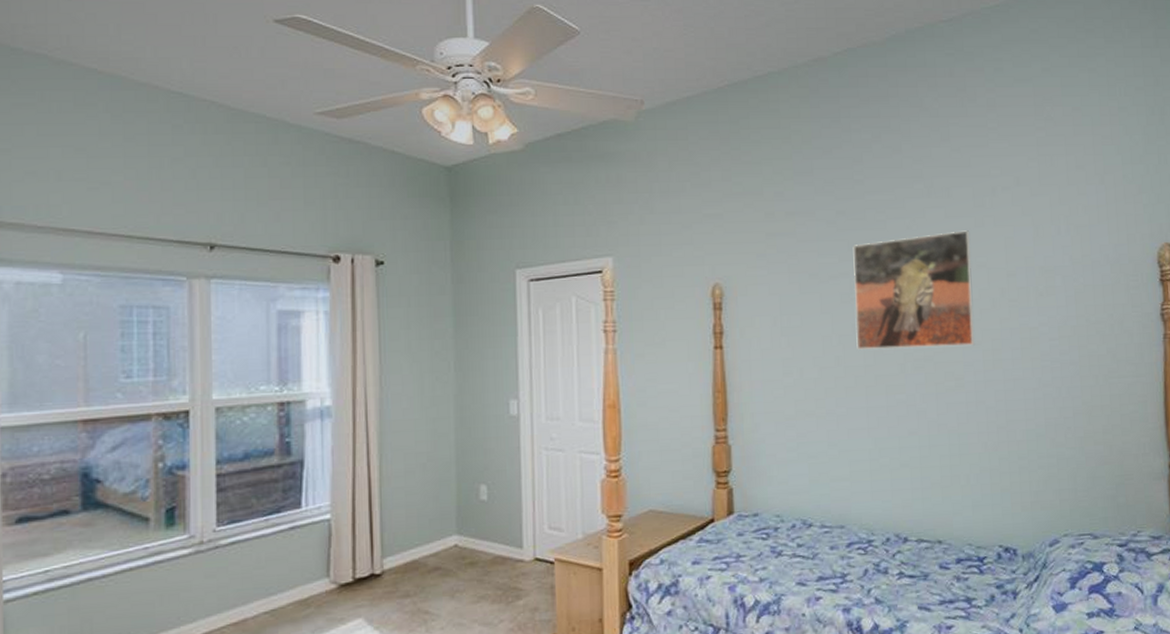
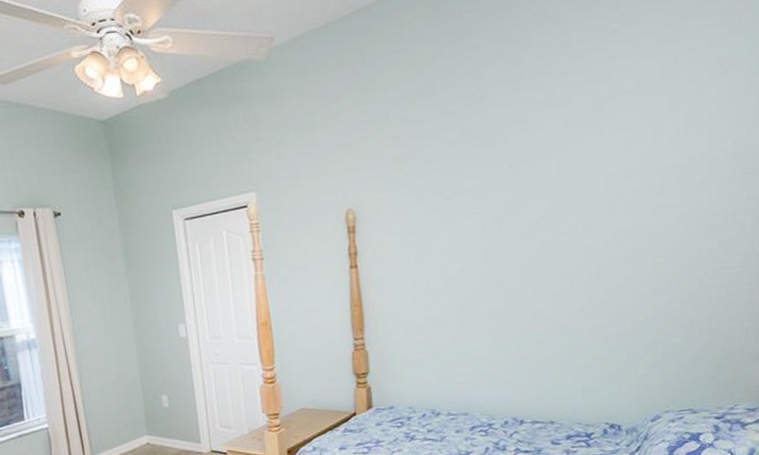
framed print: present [853,230,975,350] -> none [475,137,590,260]

